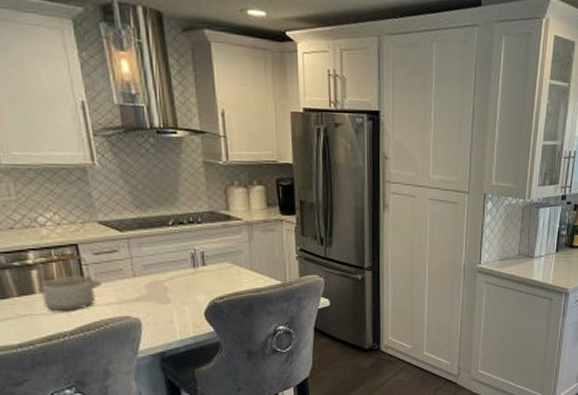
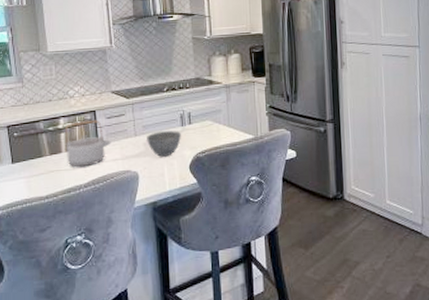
bowl: none [149,272,193,302] -> present [147,131,181,157]

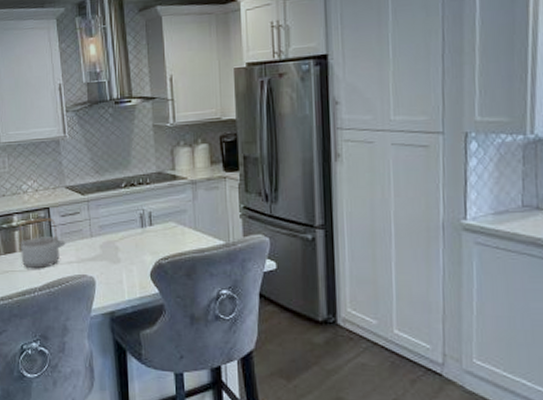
bowl: present [147,131,181,157] -> none [103,232,141,262]

